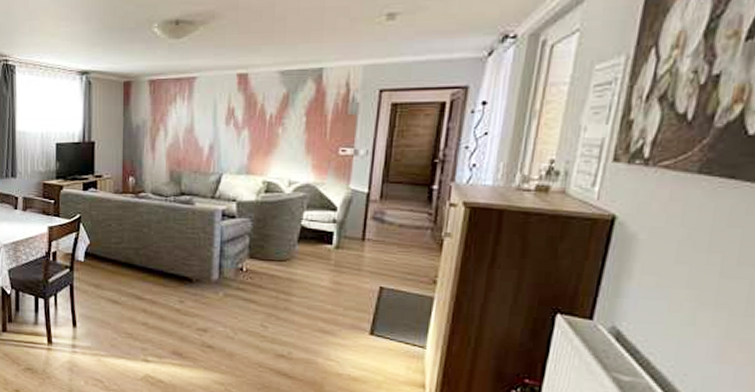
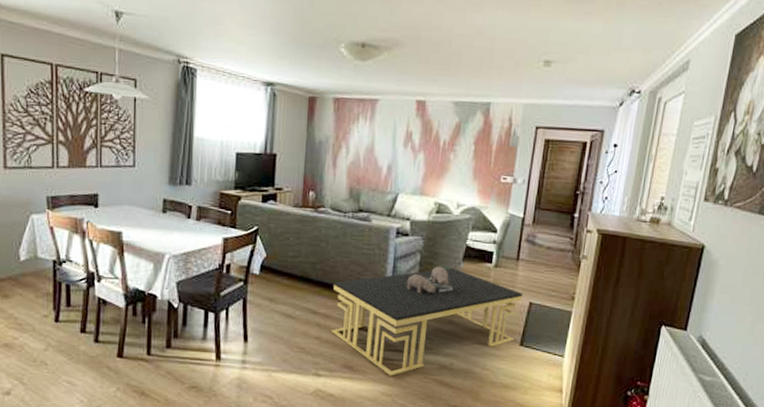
coffee table: none [158,249,371,364] -> present [332,266,523,376]

